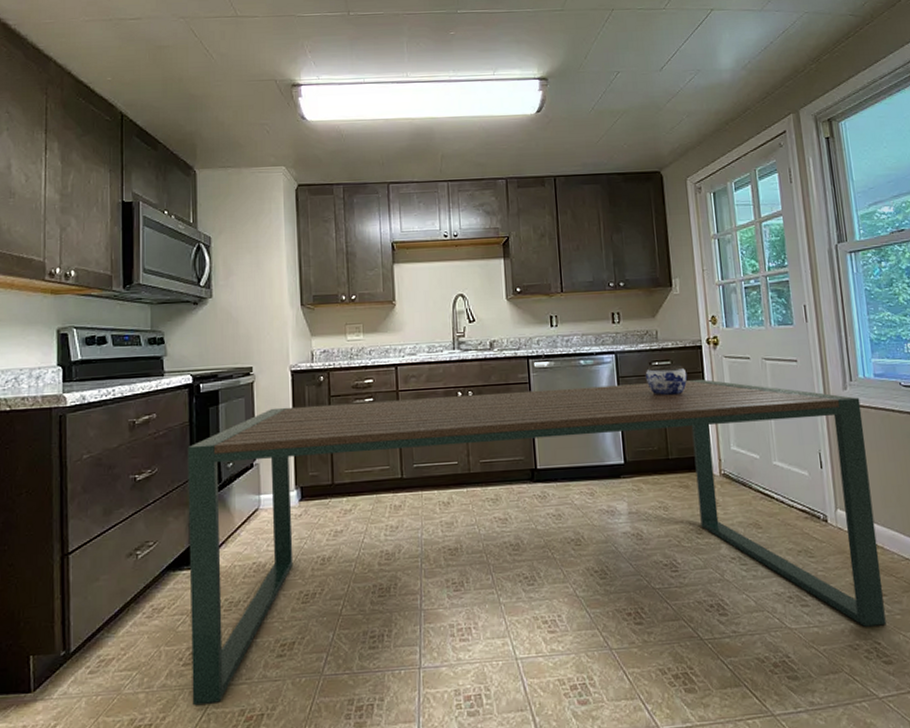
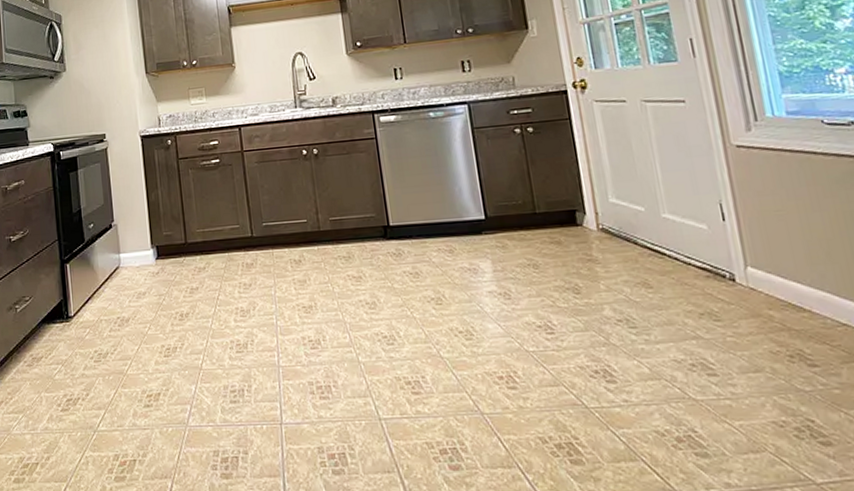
dining table: present [187,380,886,705] -> none [53,127,821,447]
jar: present [645,365,688,396] -> none [503,112,553,146]

